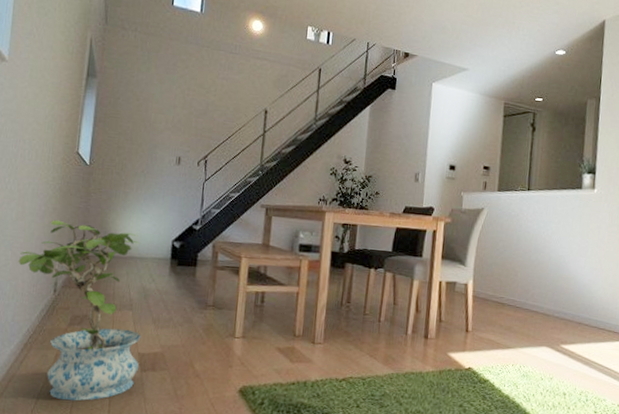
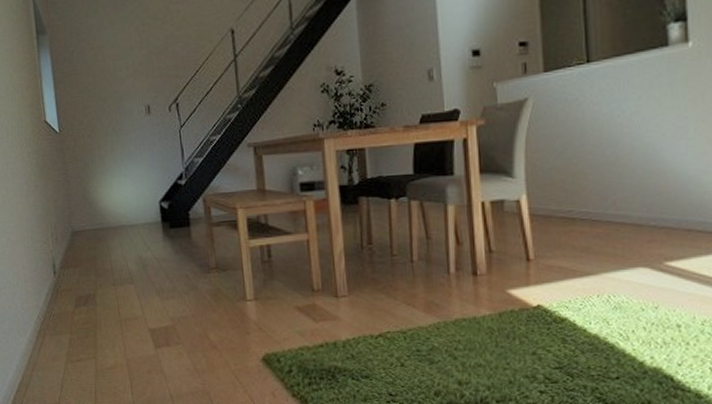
potted plant: present [18,219,141,401] -> none [14,197,152,385]

